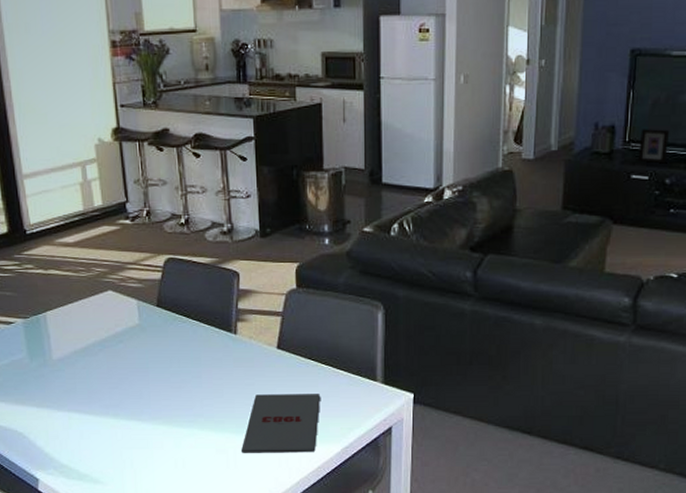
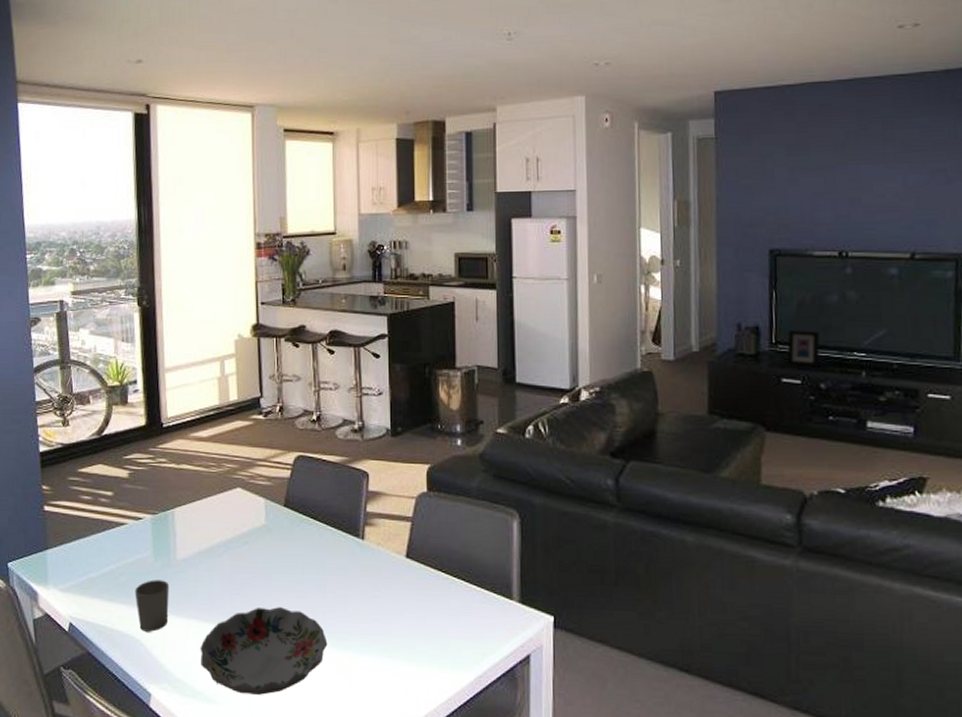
mug: none [13,379,49,425] -> present [134,580,170,632]
decorative bowl: none [82,398,206,474] -> present [200,607,328,695]
magazine: present [240,394,320,453] -> none [364,608,451,680]

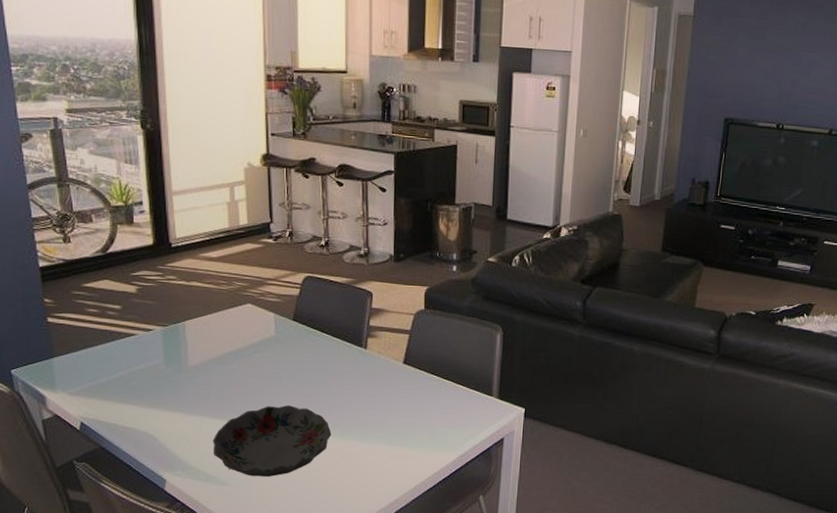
mug: present [134,580,170,632] -> none [147,384,182,428]
picture frame: present [787,330,820,367] -> none [727,186,754,217]

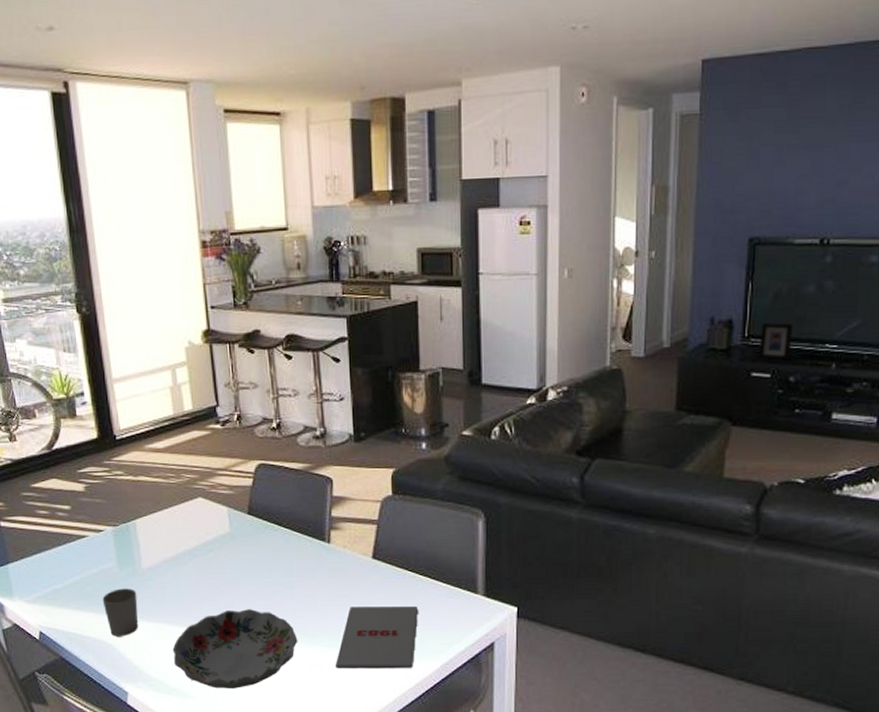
mug: none [147,384,182,428] -> present [102,588,139,636]
magazine: none [363,405,440,460] -> present [334,606,418,669]
picture frame: none [727,186,754,217] -> present [759,323,794,361]

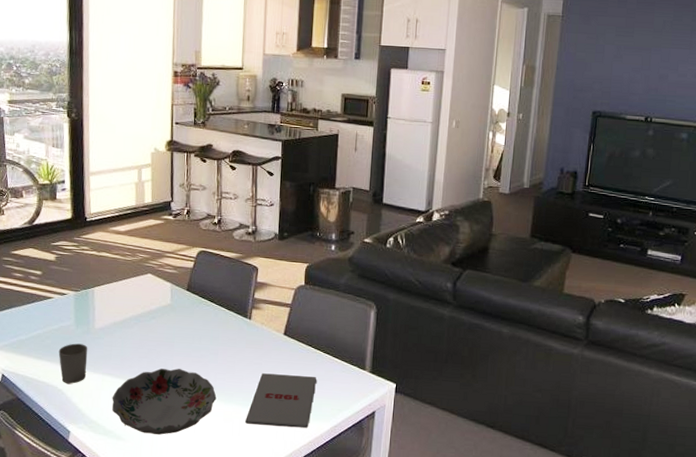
picture frame: present [759,323,794,361] -> none [595,176,623,206]

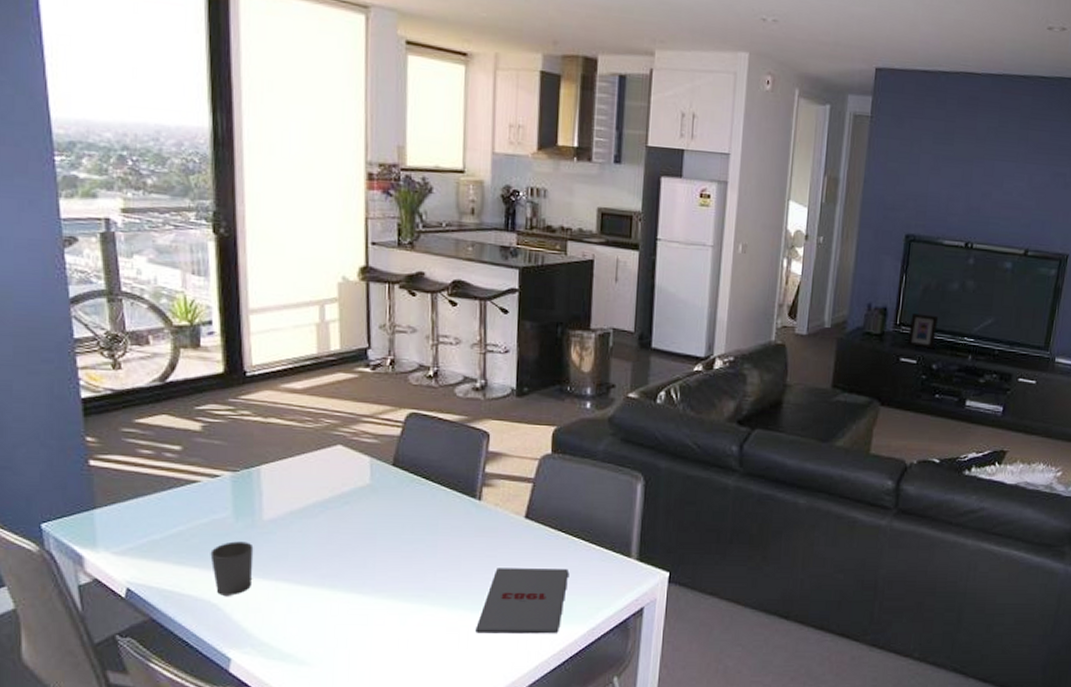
decorative bowl: present [111,368,217,435] -> none [290,568,437,655]
picture frame: none [595,176,623,206] -> present [907,313,939,349]

